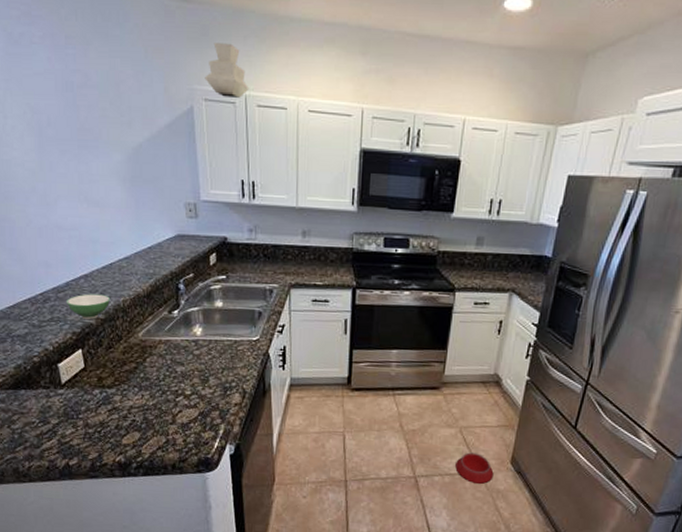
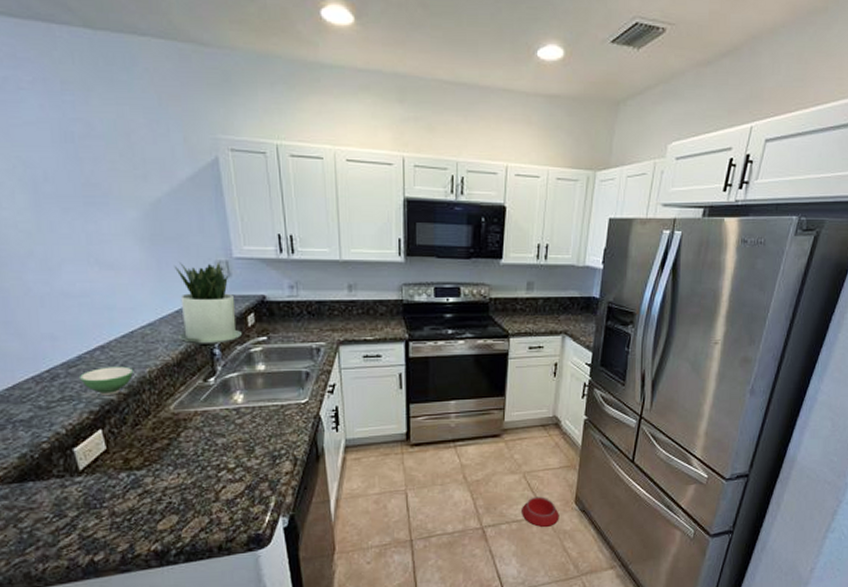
planter: none [149,203,204,280] -> present [173,263,242,344]
vase: present [205,43,249,98] -> none [229,89,281,147]

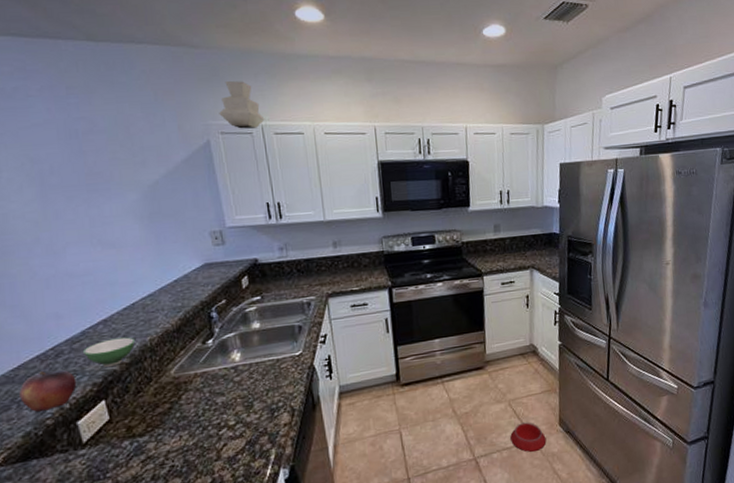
fruit: none [14,392,73,434] -> present [19,370,77,412]
planter: present [173,263,242,344] -> none [171,233,237,310]
vase: none [229,89,281,147] -> present [219,81,265,129]

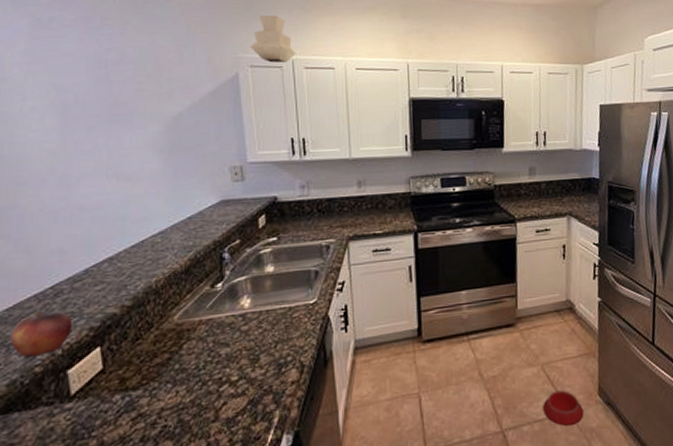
bowl: present [82,337,136,368] -> none [83,277,141,311]

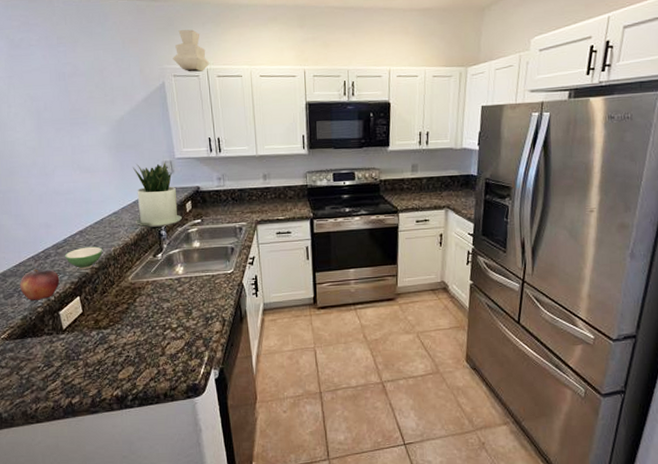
bowl: none [83,277,141,311] -> present [64,246,103,270]
planter: none [189,168,252,250] -> present [132,163,182,228]
pet bowl: present [543,390,584,426] -> none [417,355,452,383]

